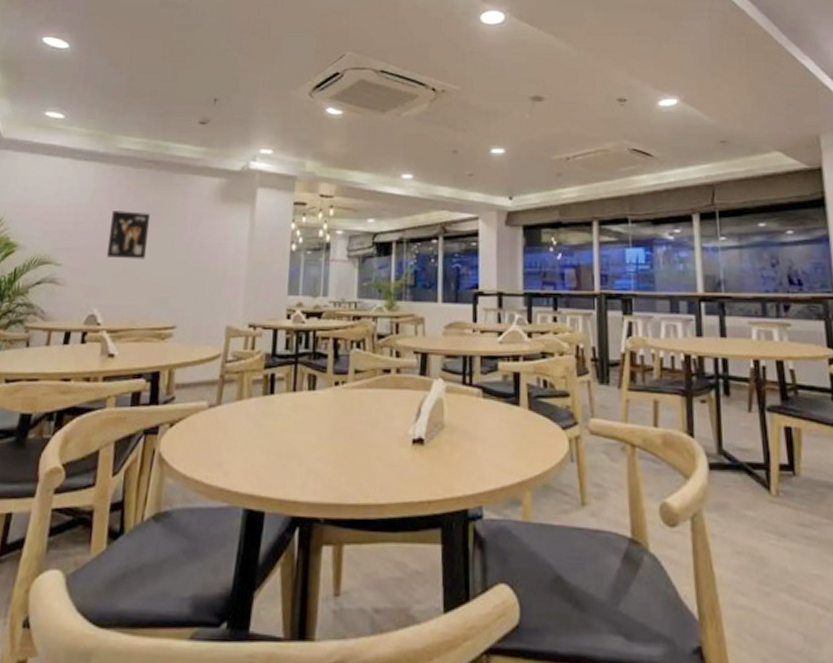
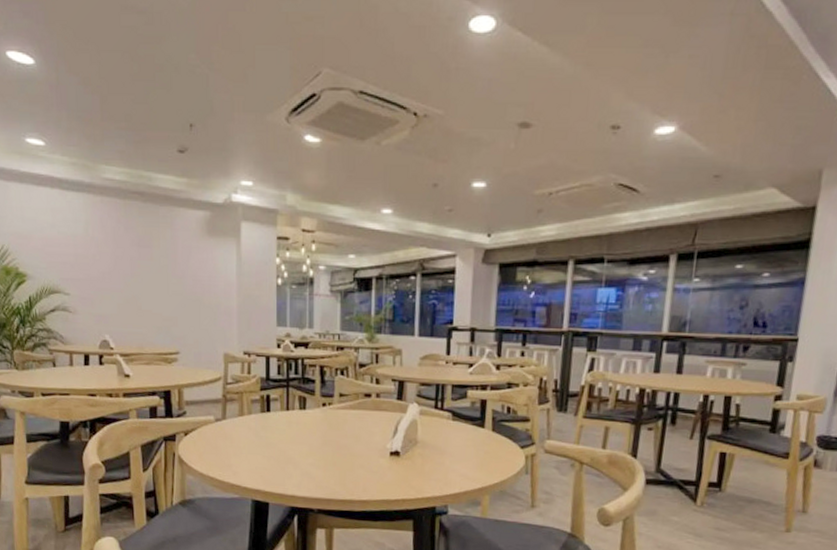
wall art: present [106,211,150,260] -> none [107,243,144,291]

